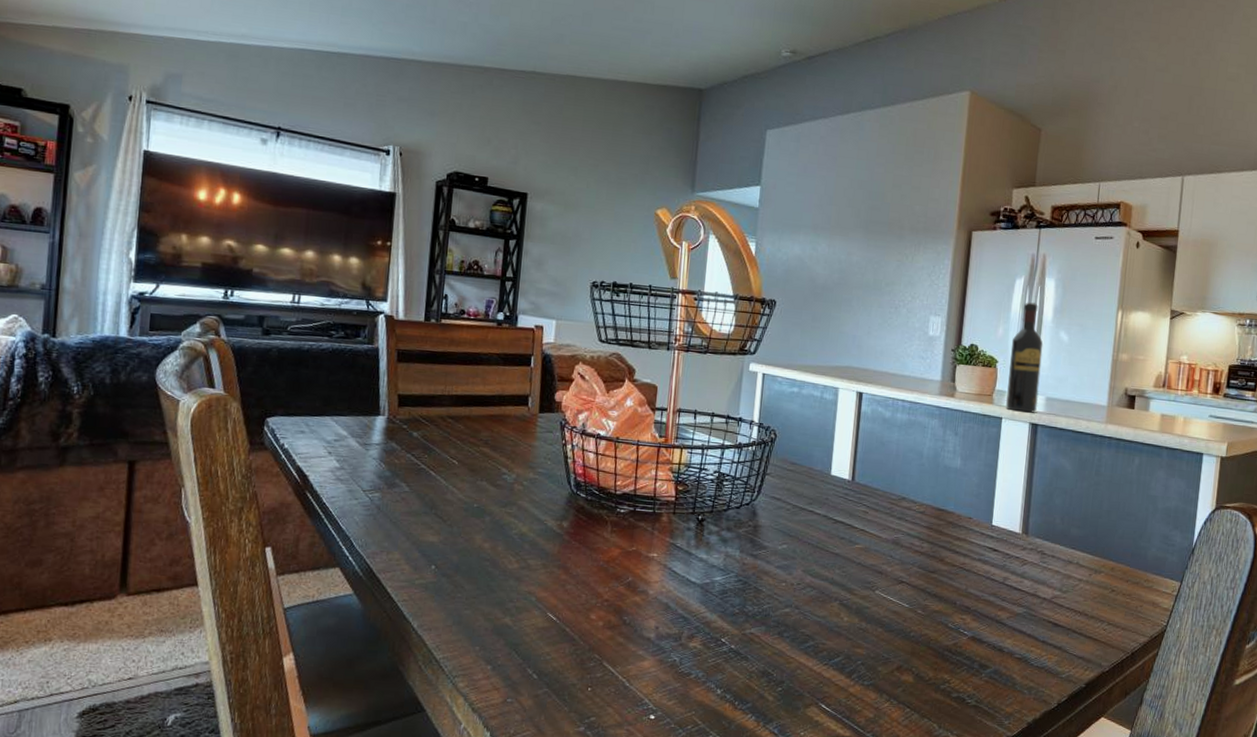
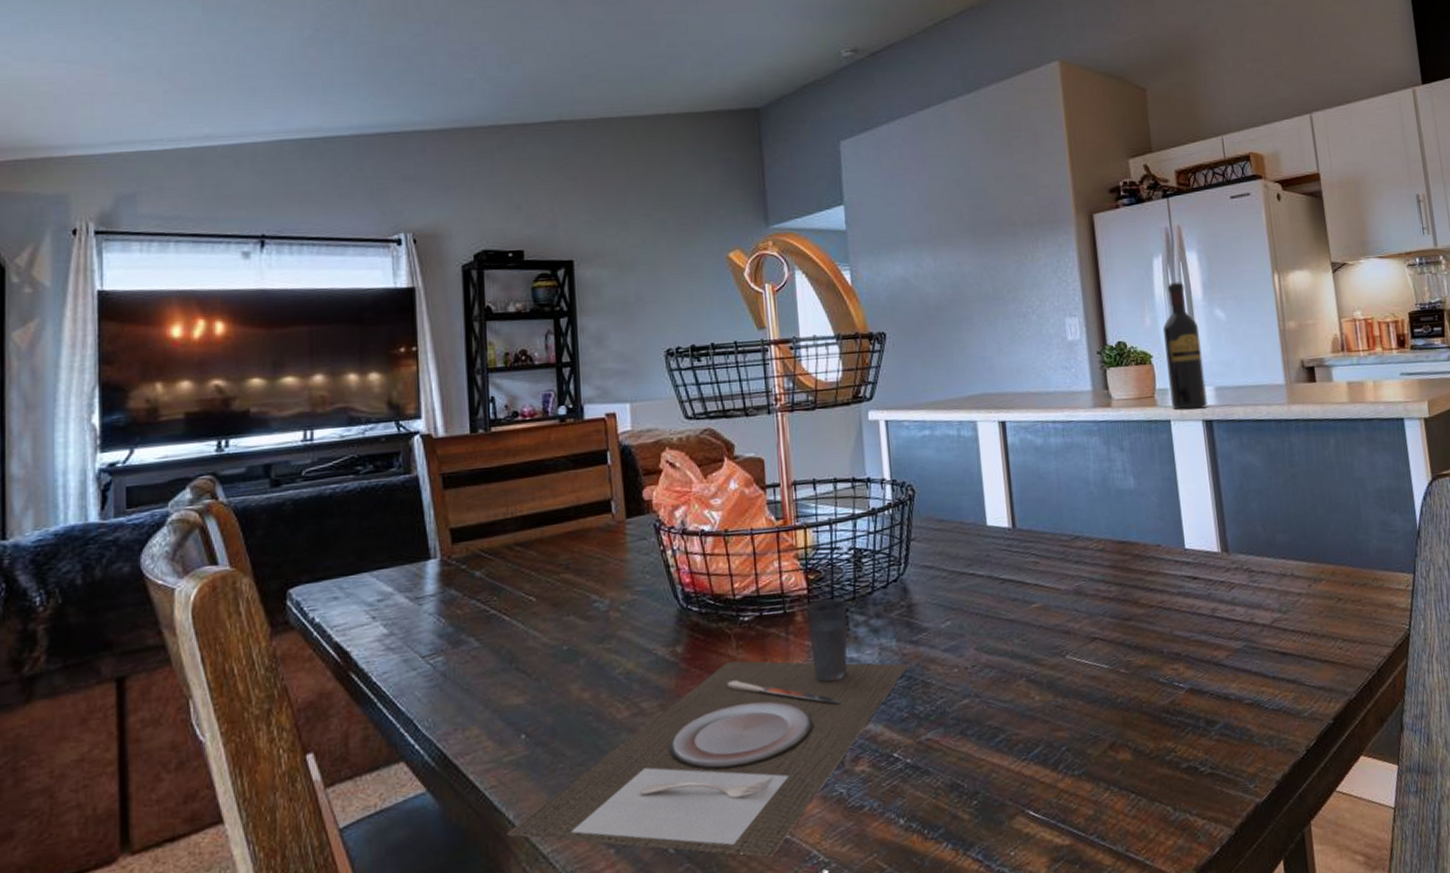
place setting: none [410,508,746,697] -> present [506,598,909,857]

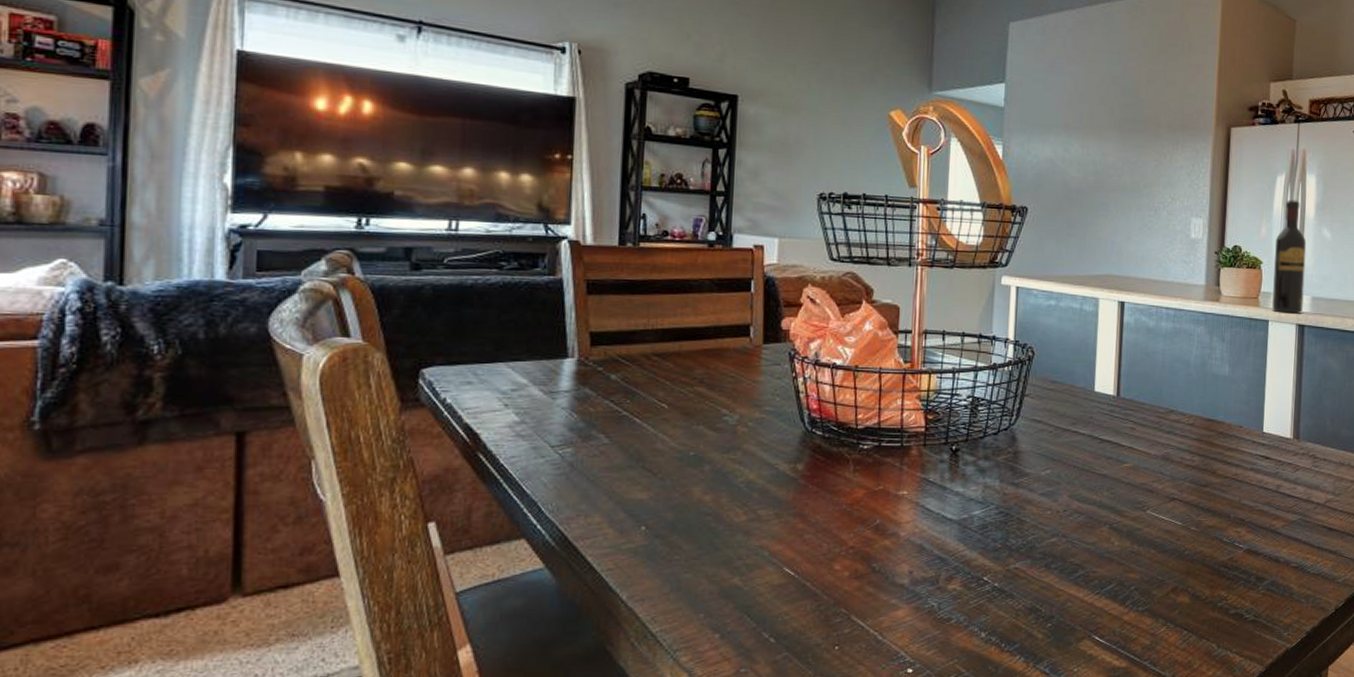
place setting: present [506,598,909,857] -> none [619,439,1008,653]

